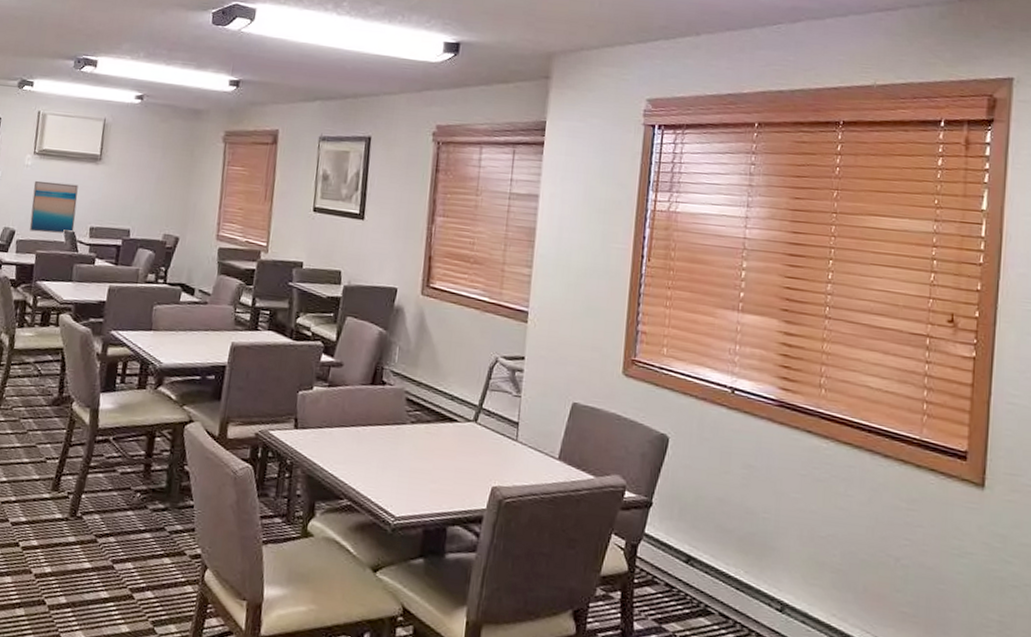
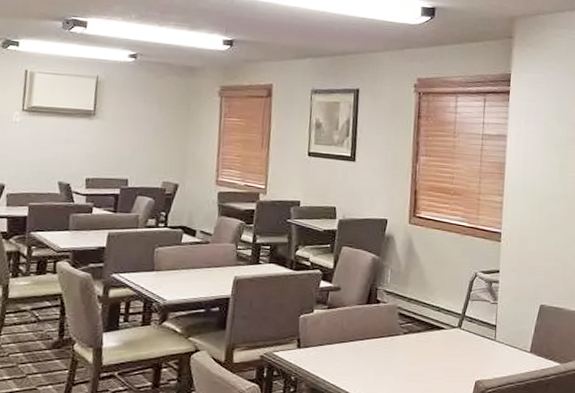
wall art: present [29,180,79,233] -> none [20,136,72,186]

